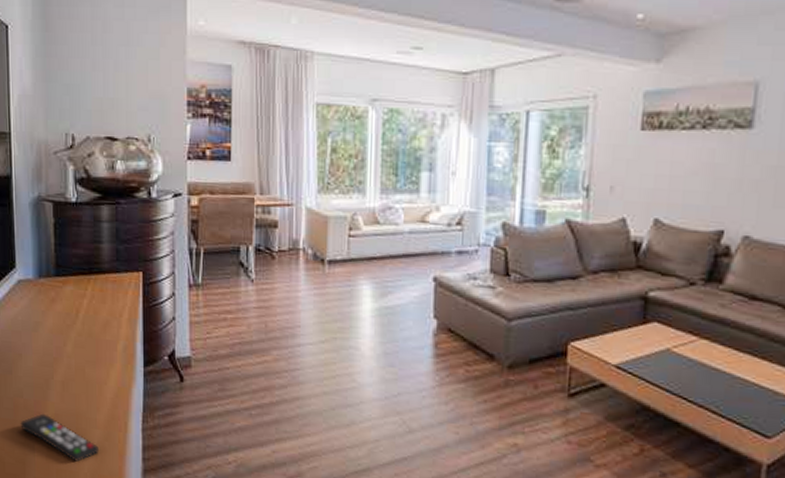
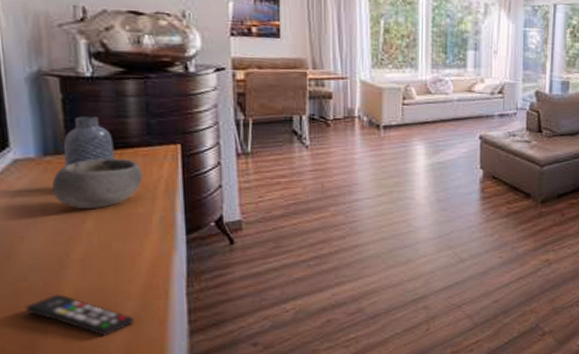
bowl: none [43,282,111,333] -> present [51,157,143,210]
vase: none [53,240,90,290] -> present [63,116,115,167]

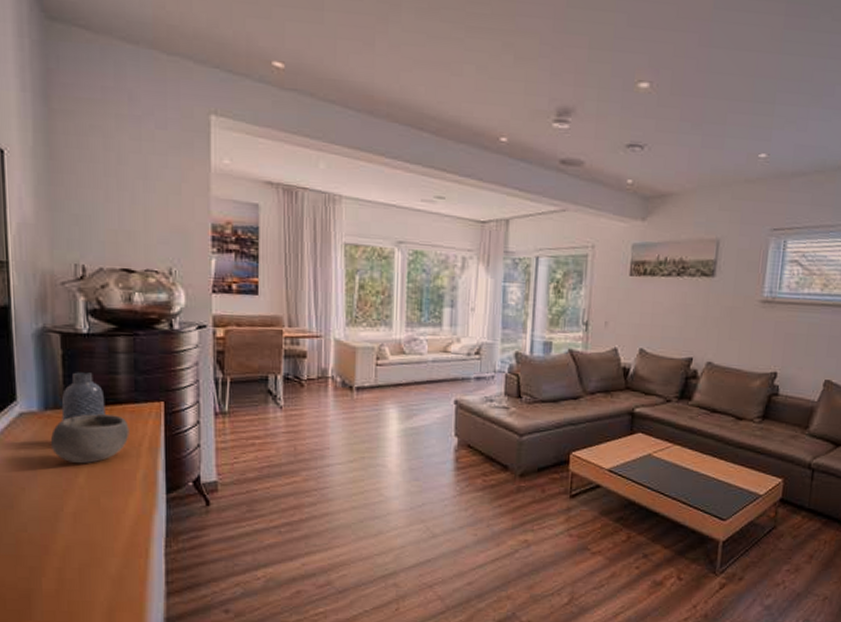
remote control: present [25,294,133,336] -> none [24,546,117,591]

